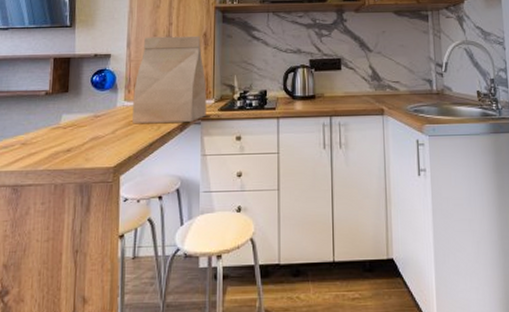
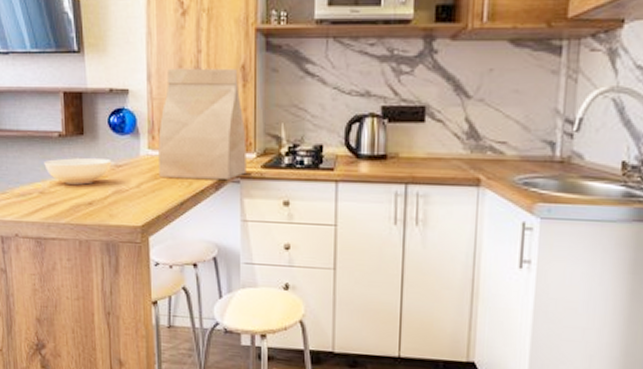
bowl: none [29,111,92,135] -> present [44,158,112,185]

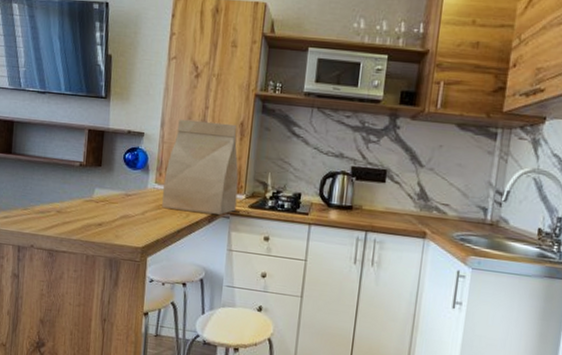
bowl: present [44,158,112,185] -> none [64,184,123,208]

